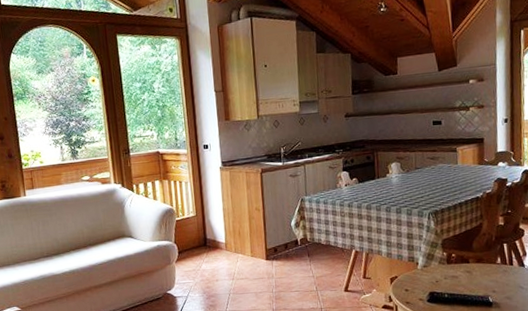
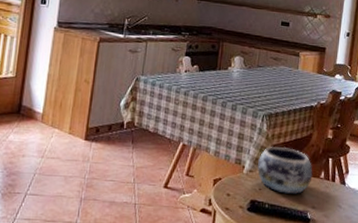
decorative bowl: none [430,239,489,283] -> present [257,146,313,195]

